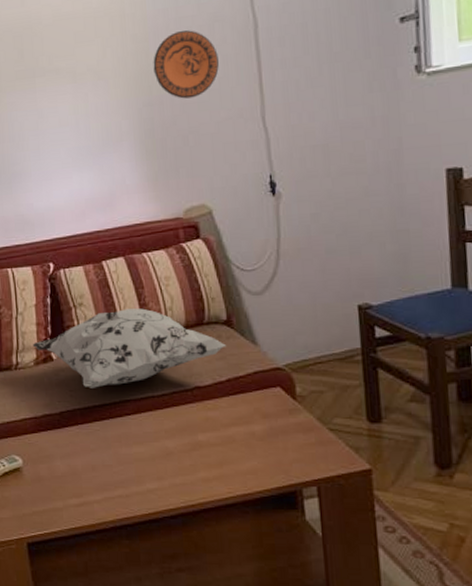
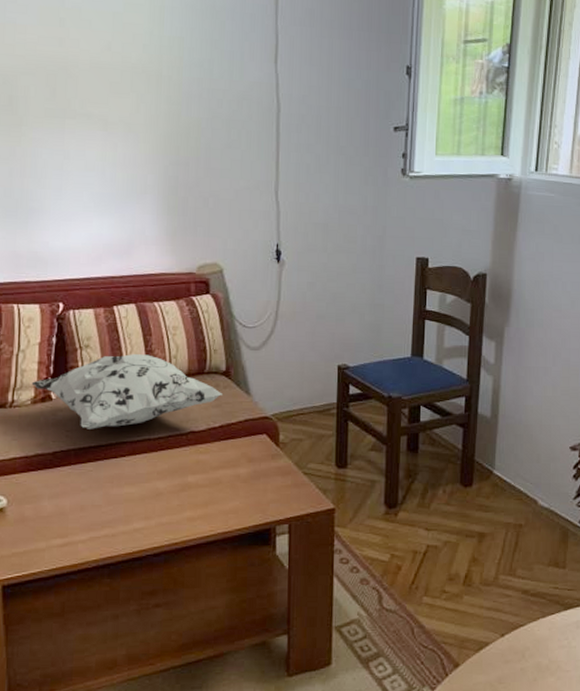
decorative plate: present [153,30,219,99] -> none [183,101,243,164]

